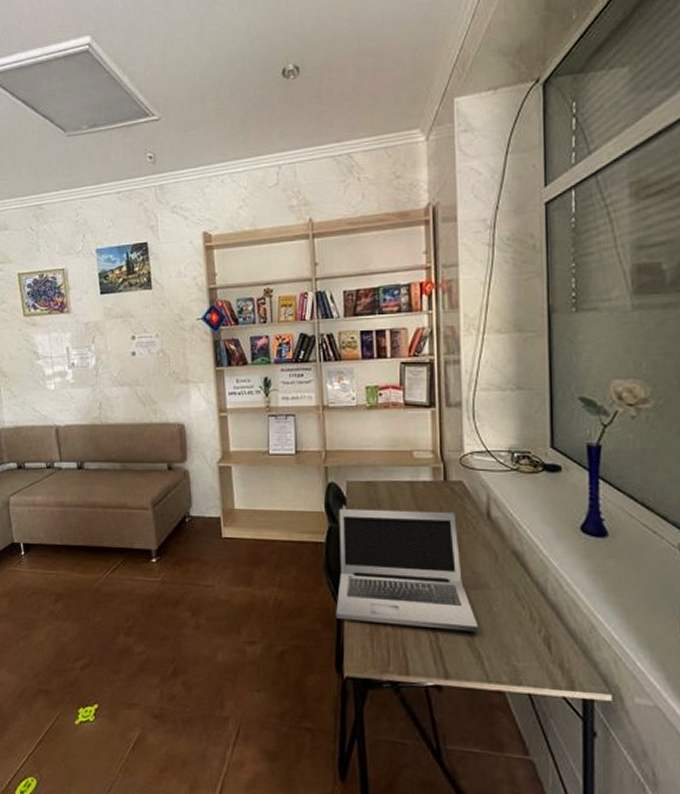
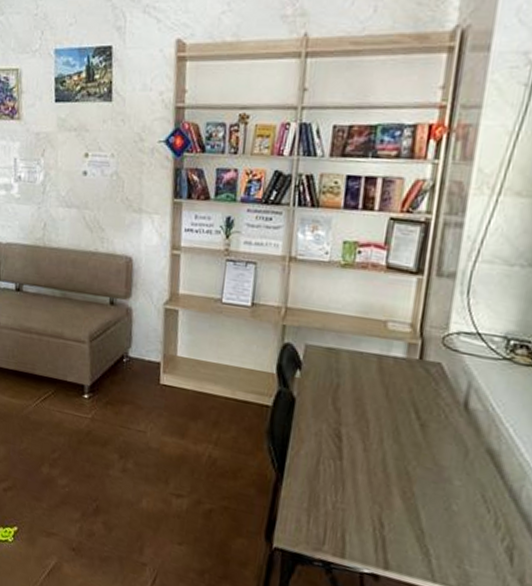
laptop: present [336,508,479,632] -> none [272,372,433,528]

